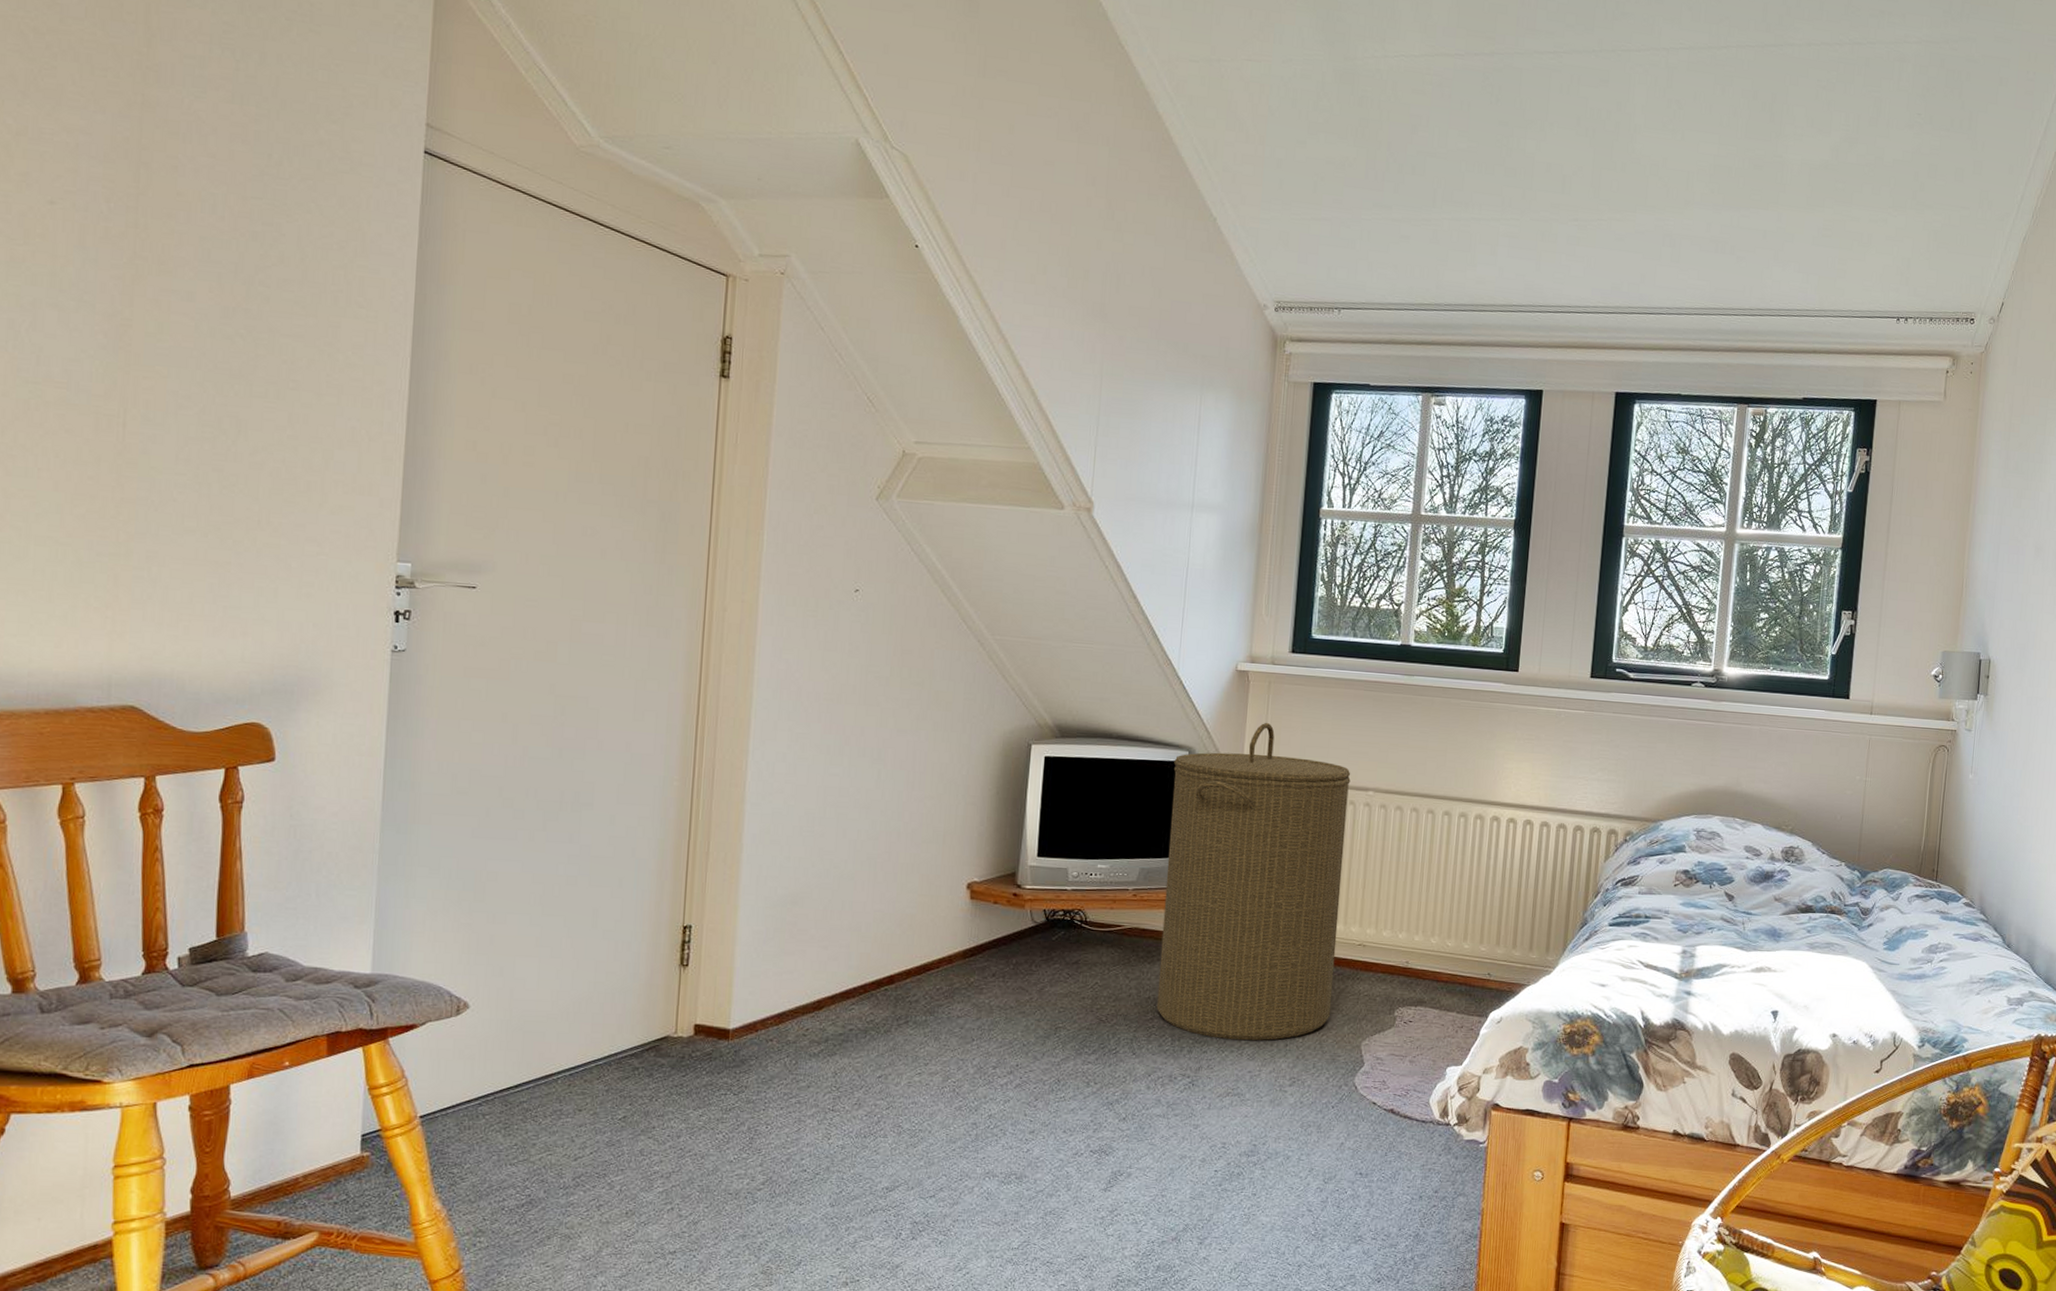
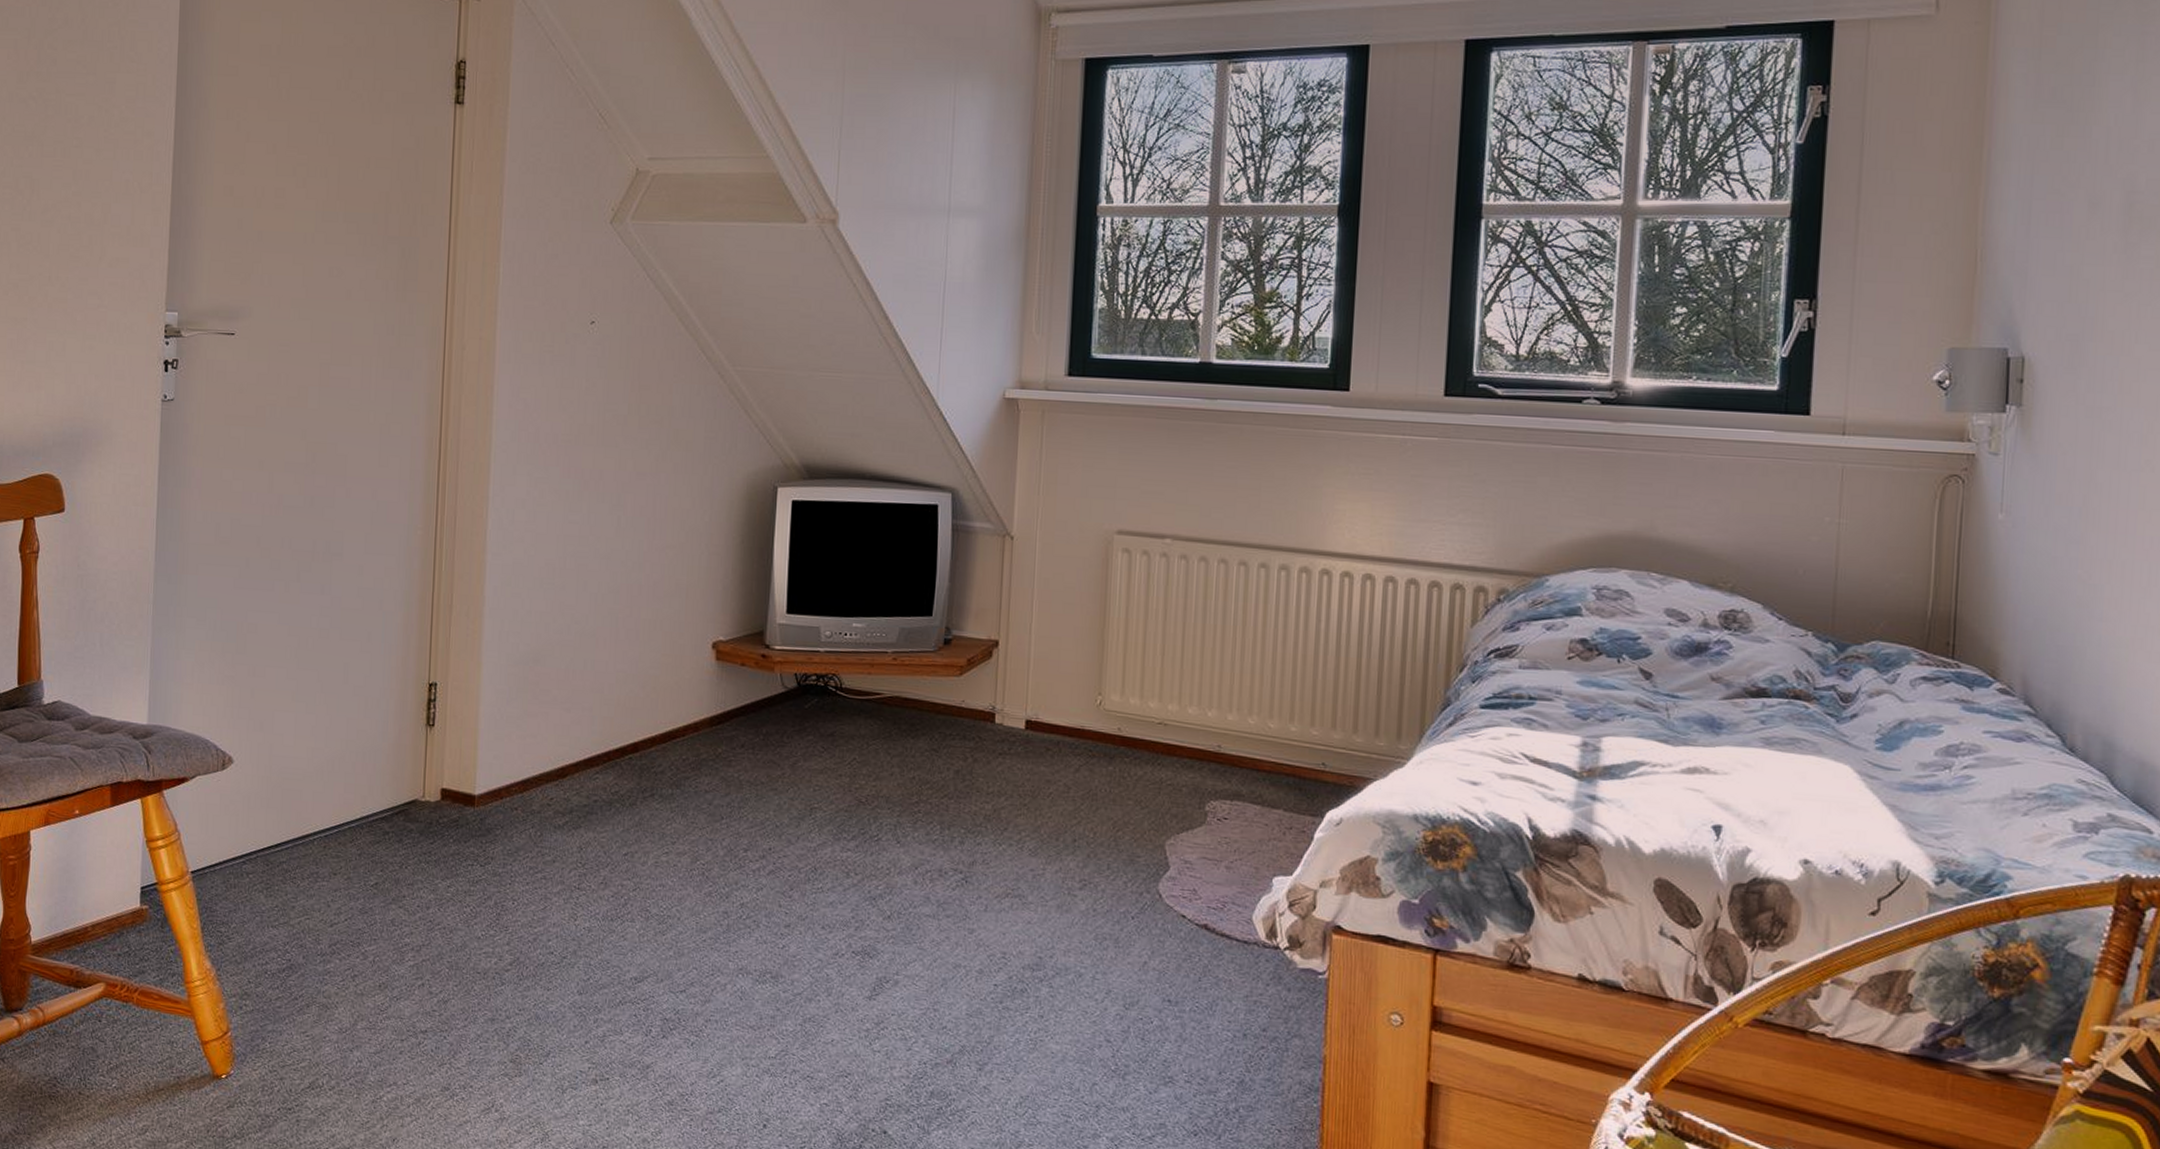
laundry hamper: present [1156,722,1351,1041] -> none [922,458,1143,834]

